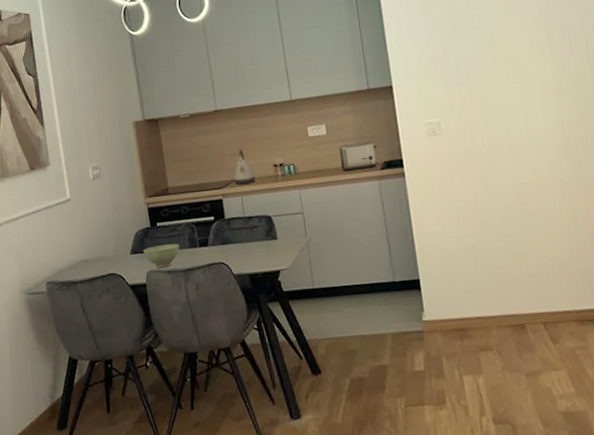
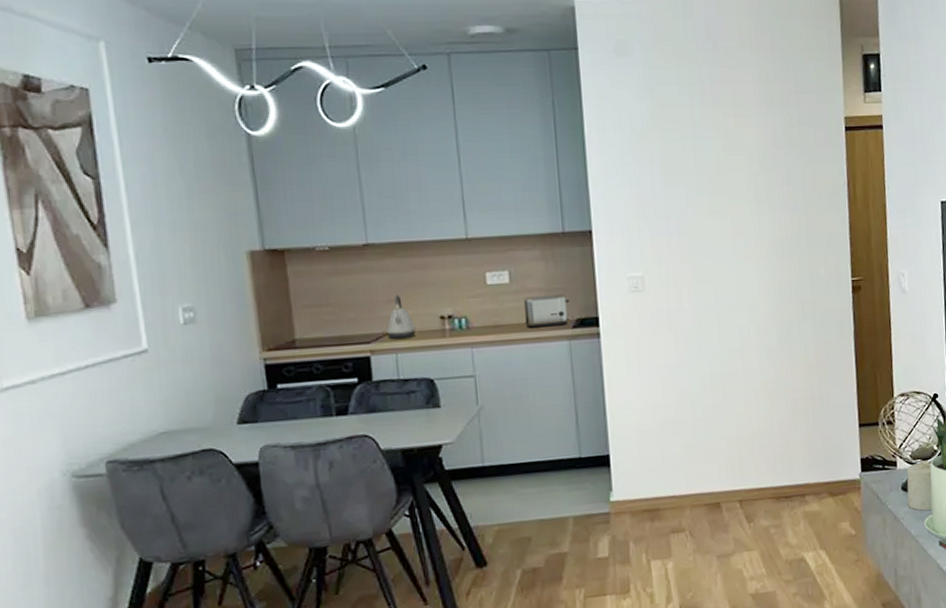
bowl: present [143,243,180,268] -> none [256,411,309,442]

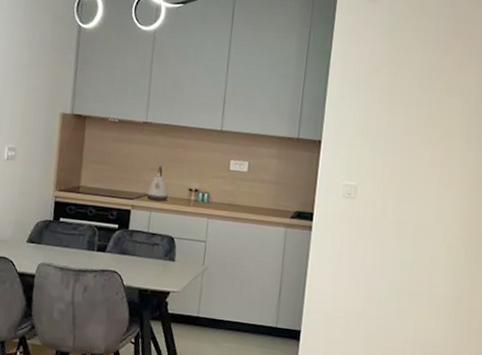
toaster: present [523,294,569,328] -> none [253,185,292,215]

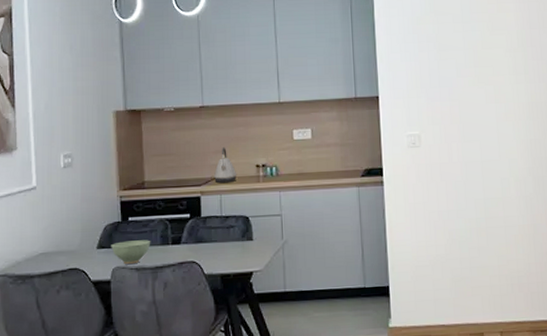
bowl: none [40,239,78,263] -> present [111,240,151,265]

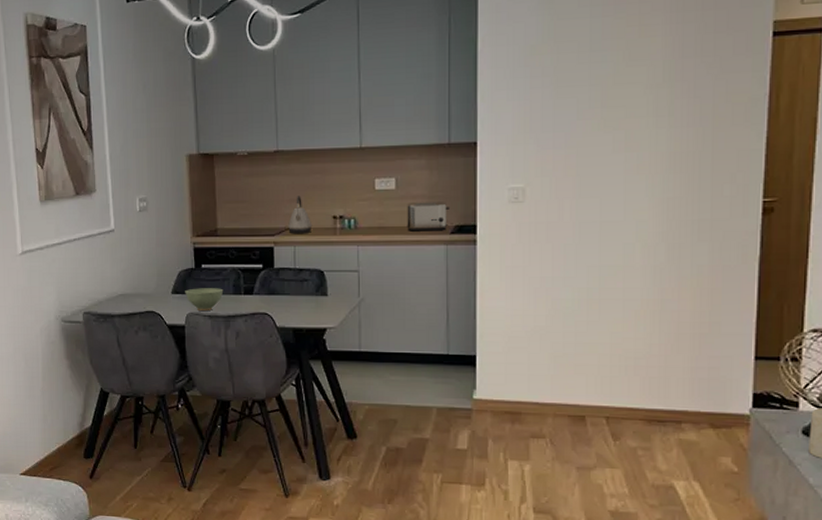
toaster: none [322,148,359,176] -> present [407,202,449,232]

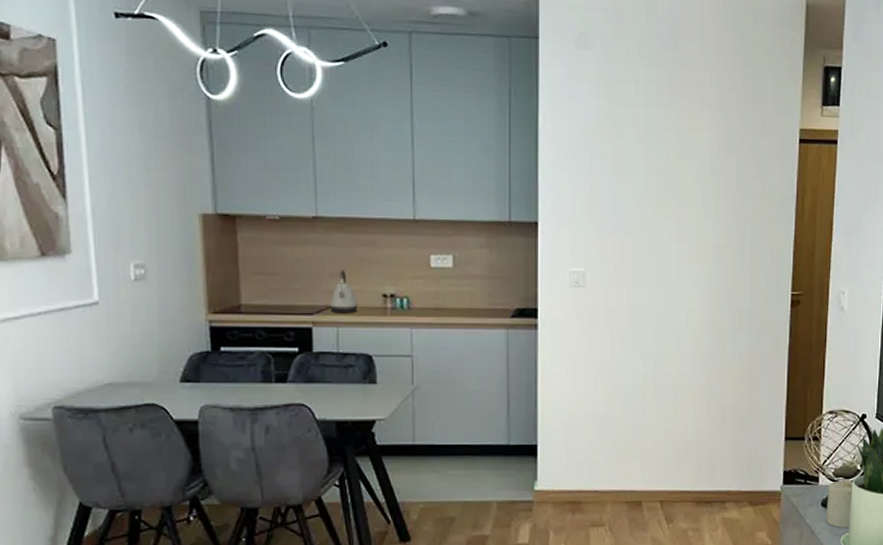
bowl: present [185,288,224,312] -> none [198,375,249,403]
toaster: present [407,202,449,232] -> none [465,282,510,314]

